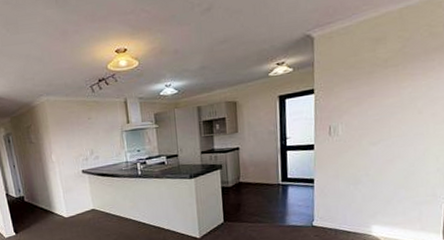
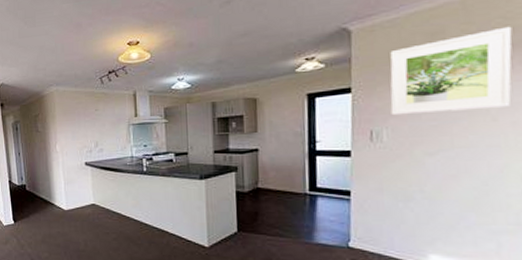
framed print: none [344,33,435,112] -> present [390,26,512,116]

